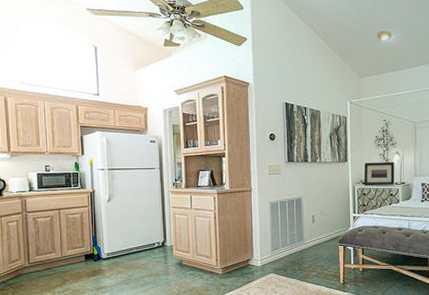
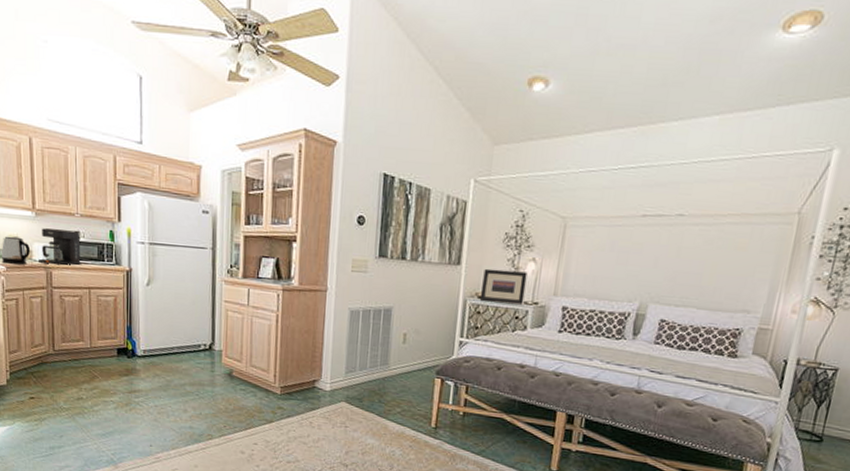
coffee maker: none [13,165,51,194] -> present [37,228,81,266]

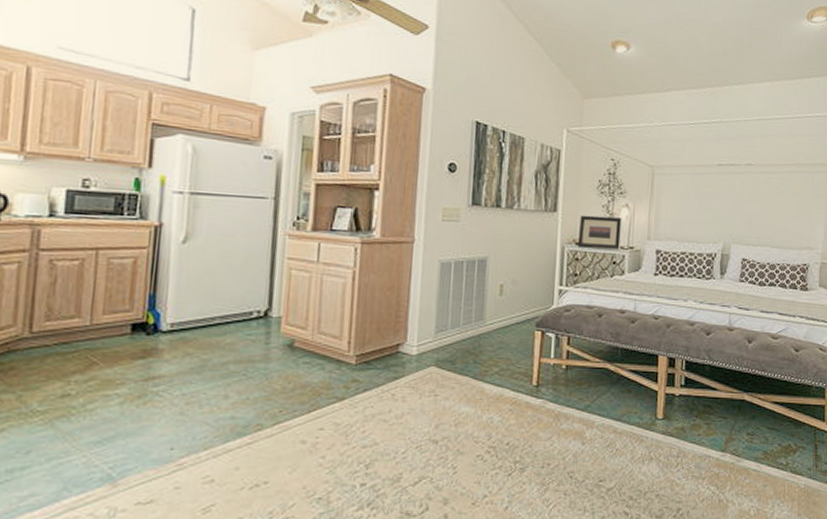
coffee maker: present [37,228,81,266] -> none [19,175,90,222]

